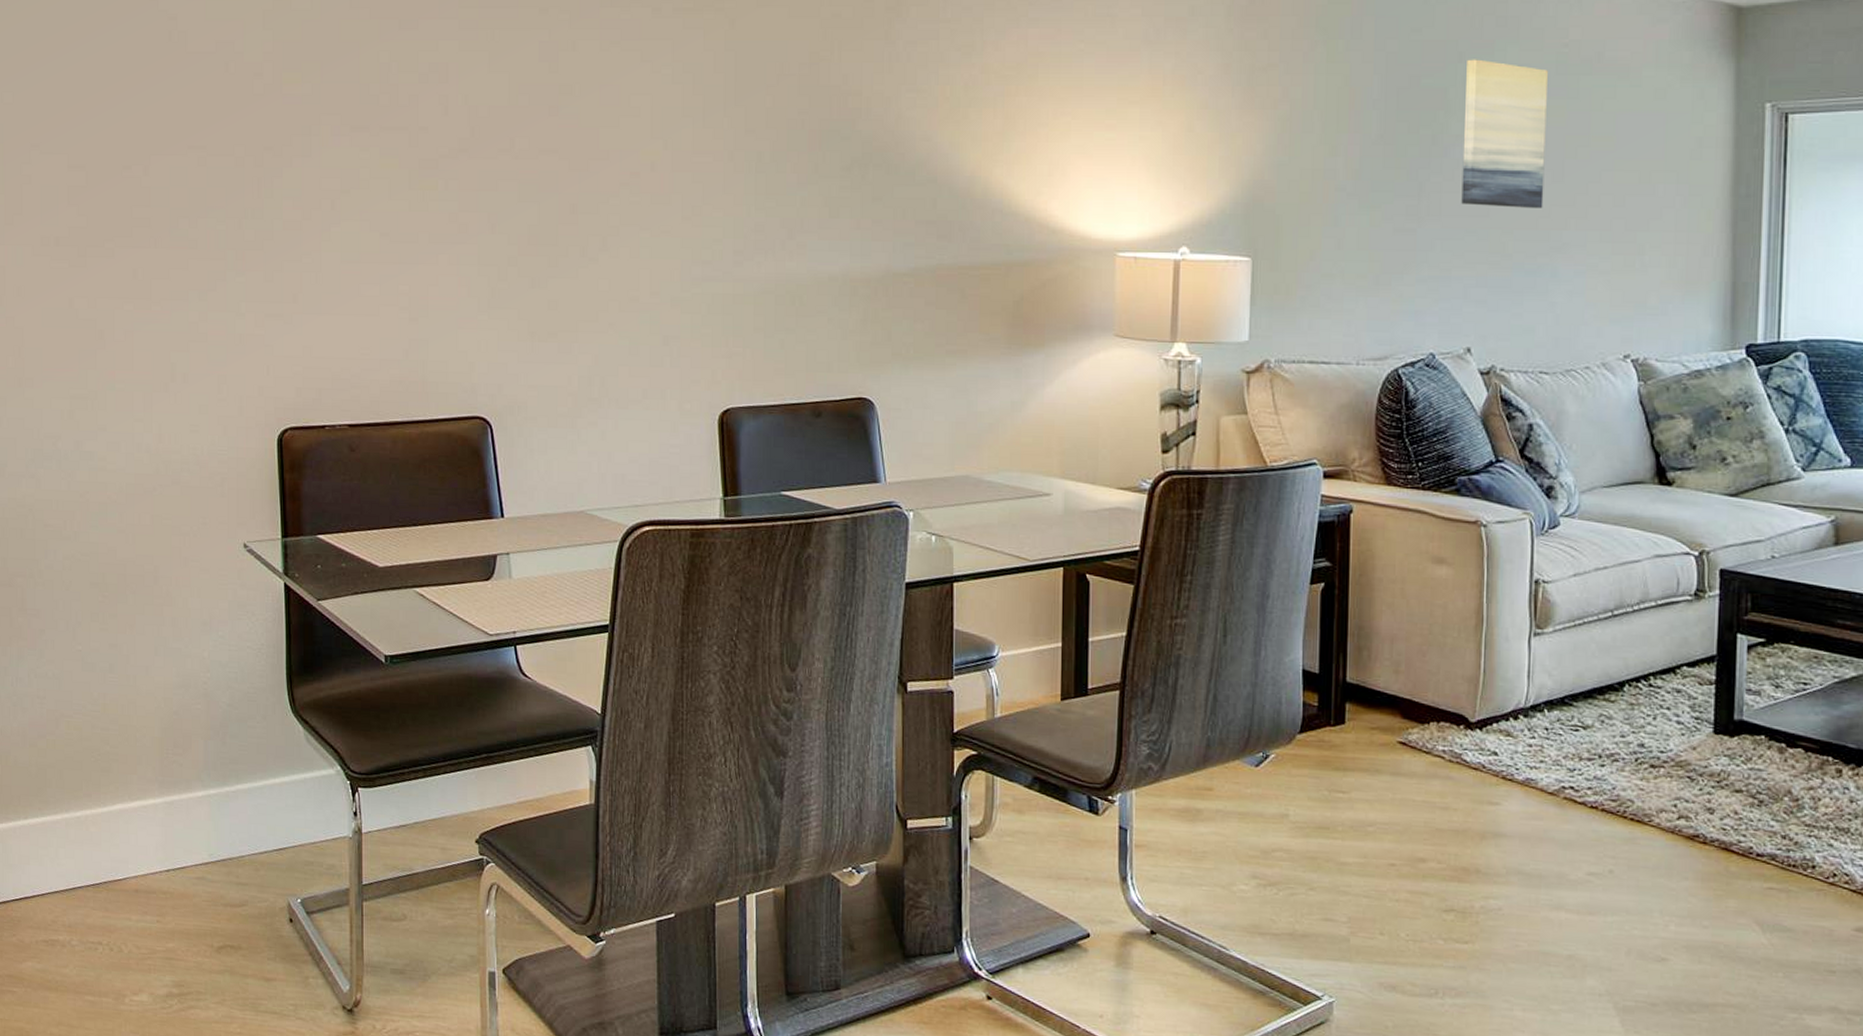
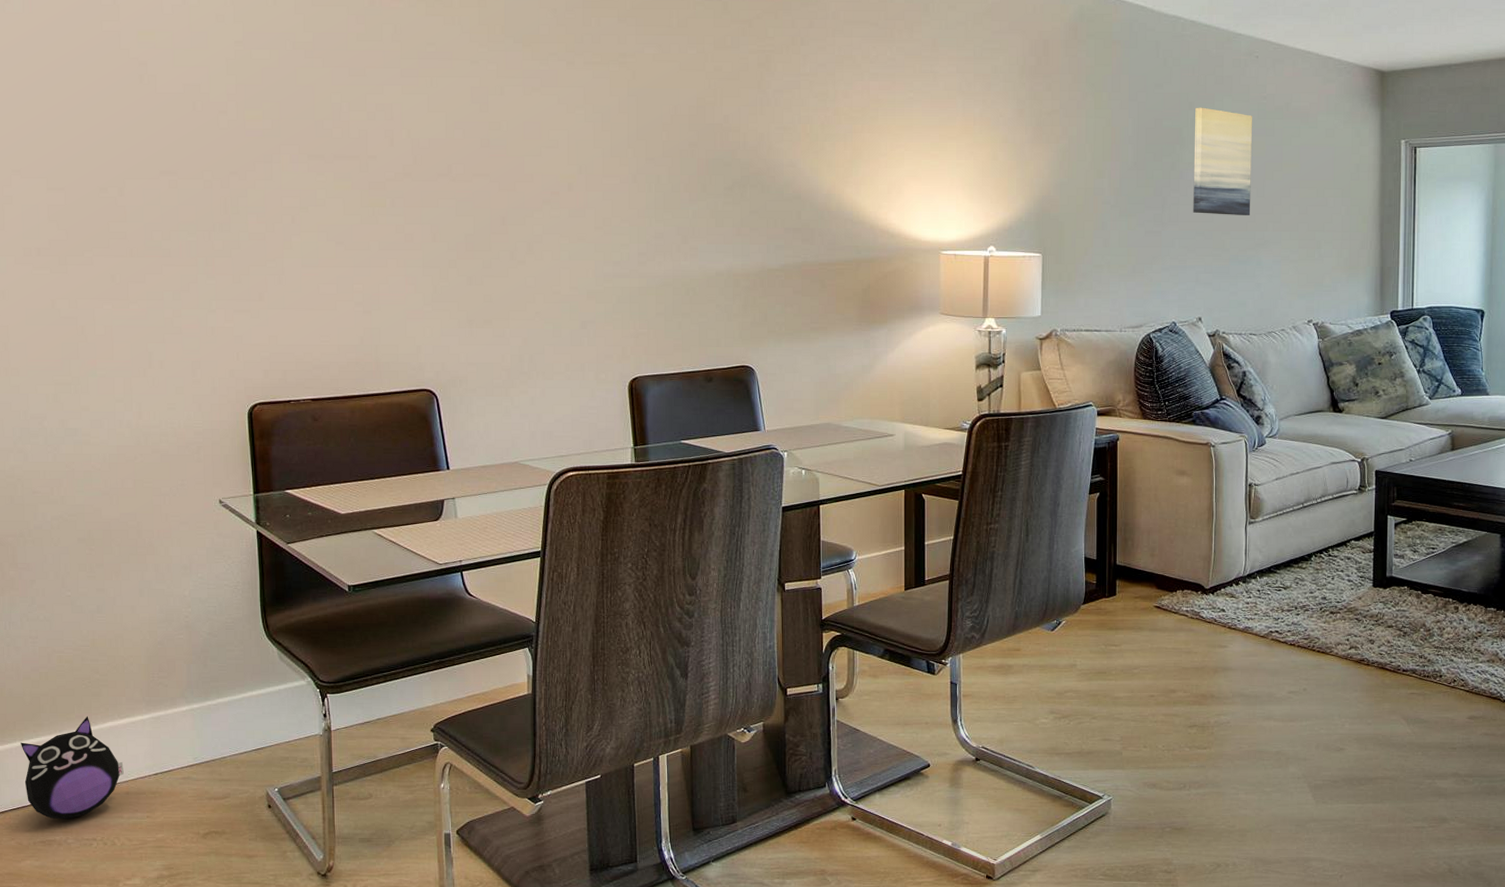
plush toy: none [25,794,133,917] -> present [21,715,124,820]

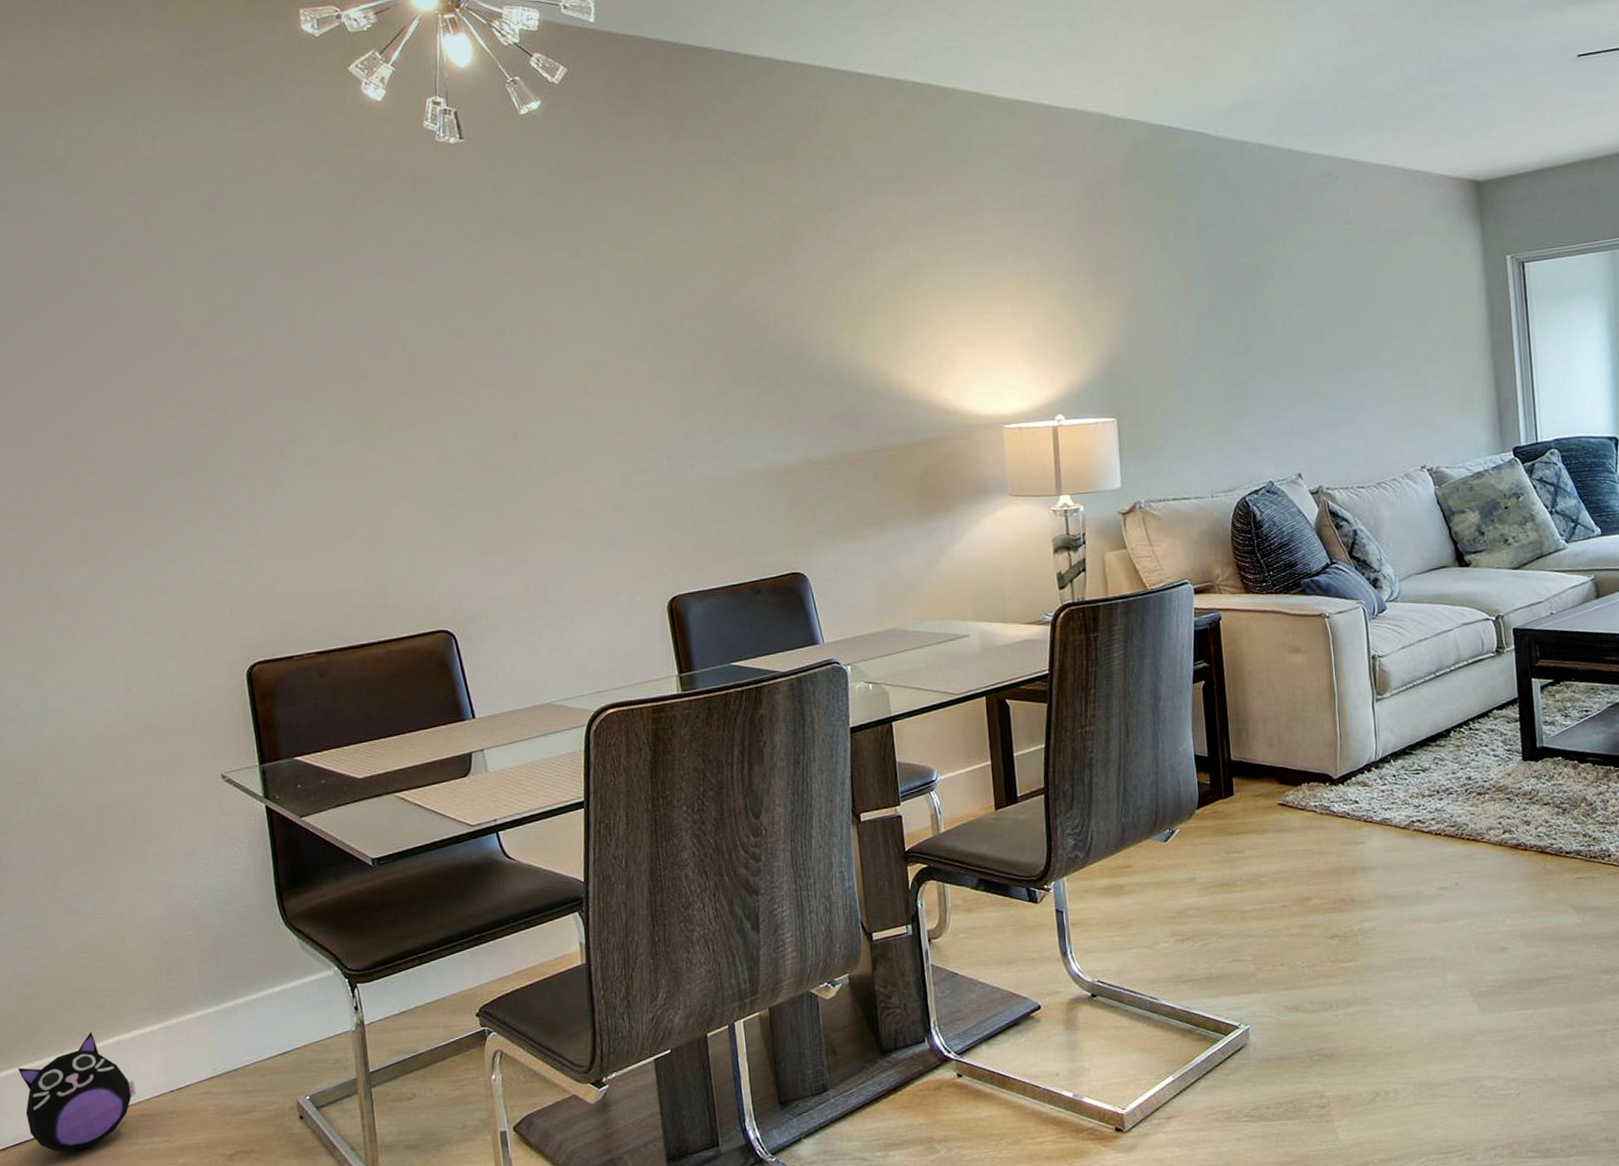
wall art: present [1193,107,1253,215] -> none [1273,239,1346,358]

